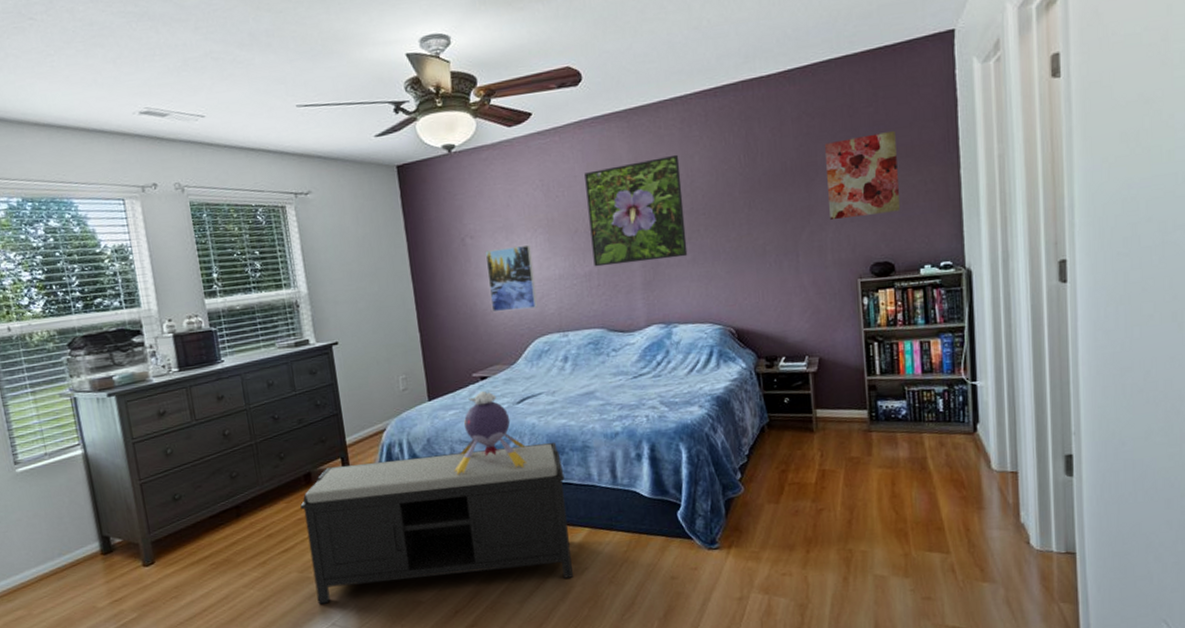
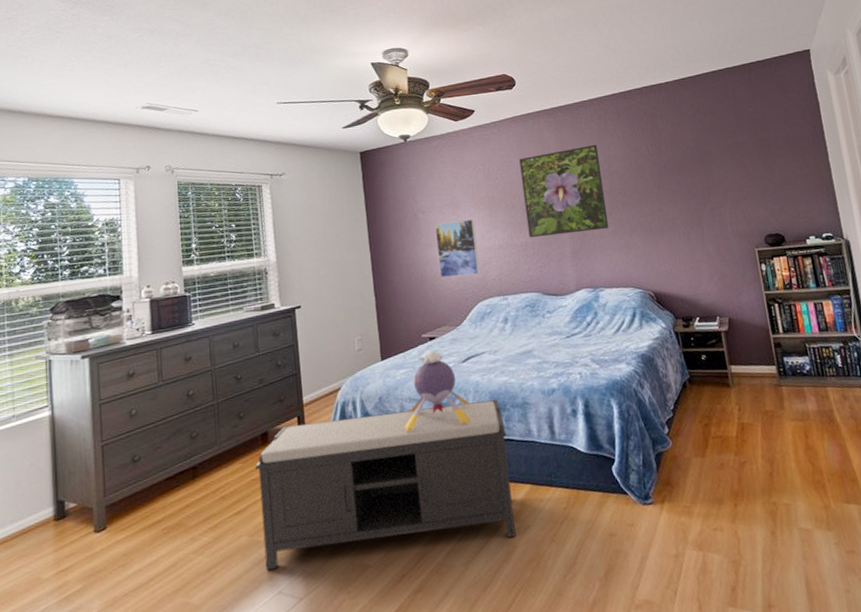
wall art: present [824,131,900,221] -> none [716,127,784,199]

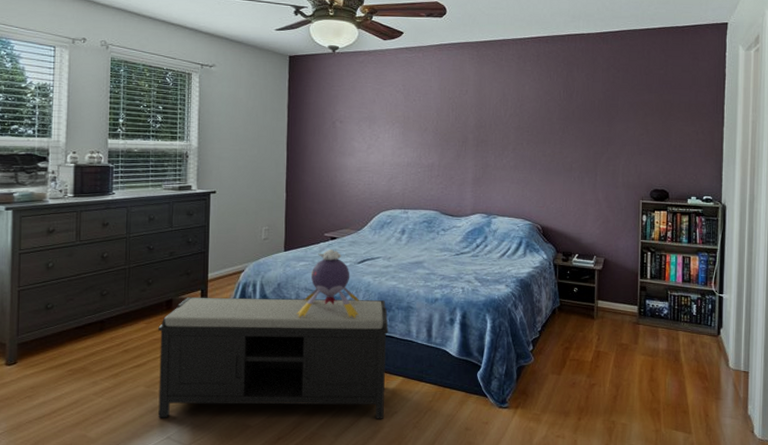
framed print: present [434,218,481,278] -> none [348,134,388,186]
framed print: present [519,144,609,238] -> none [436,82,514,163]

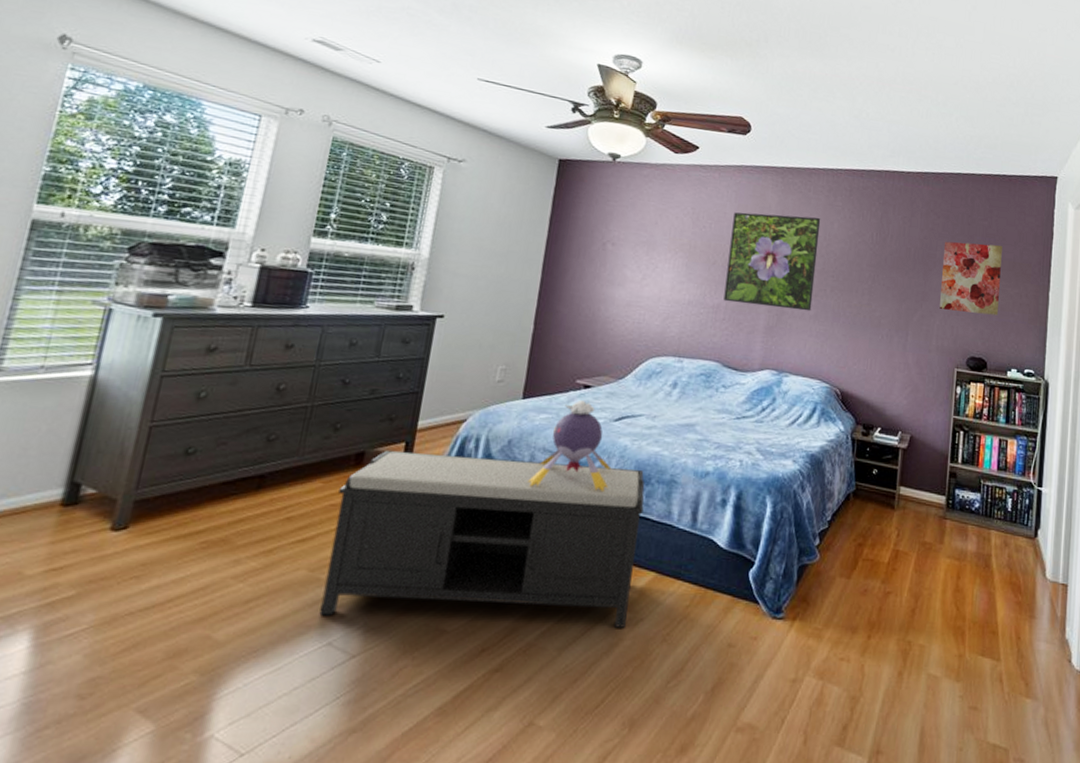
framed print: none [436,82,514,163] -> present [723,212,821,311]
wall art: none [624,90,678,152] -> present [940,241,1002,316]

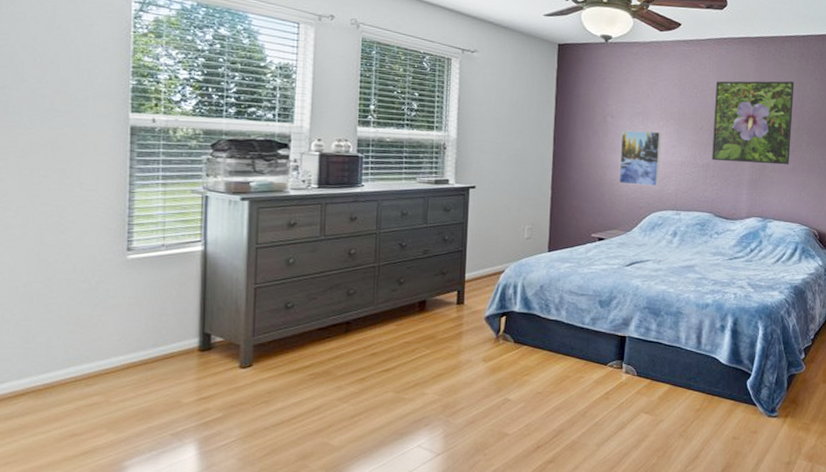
bench: present [319,449,645,628] -> none [408,297,657,428]
plush toy: present [527,400,613,493] -> none [559,251,628,324]
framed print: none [614,260,668,327] -> present [618,130,661,186]

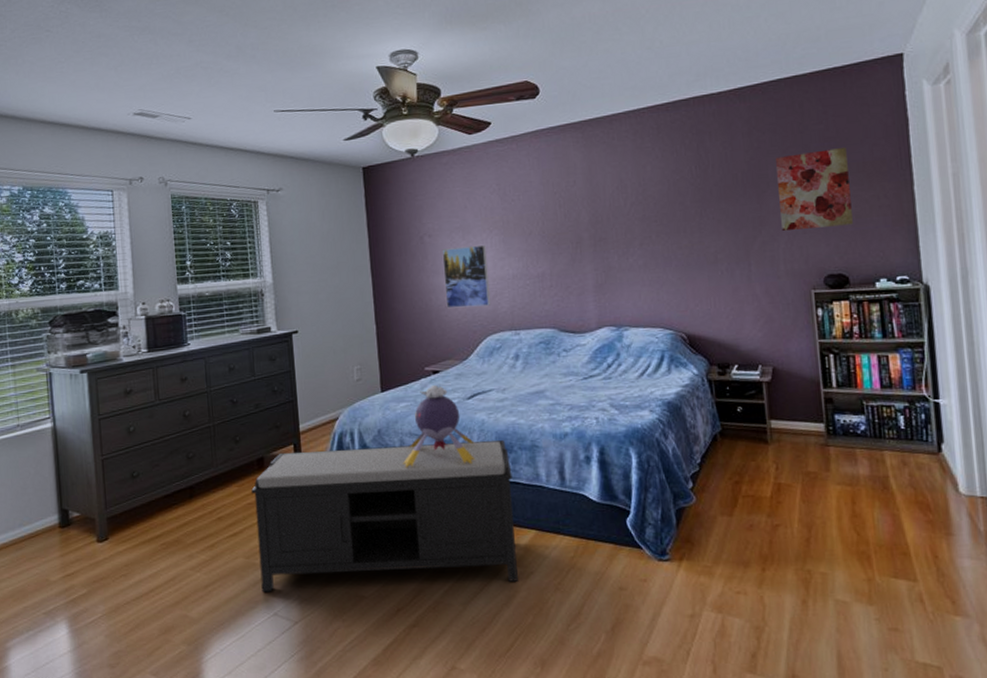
bench: none [408,297,657,428] -> present [251,440,518,593]
plush toy: none [559,251,628,324] -> present [402,385,476,468]
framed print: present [712,81,795,165] -> none [540,164,639,269]

